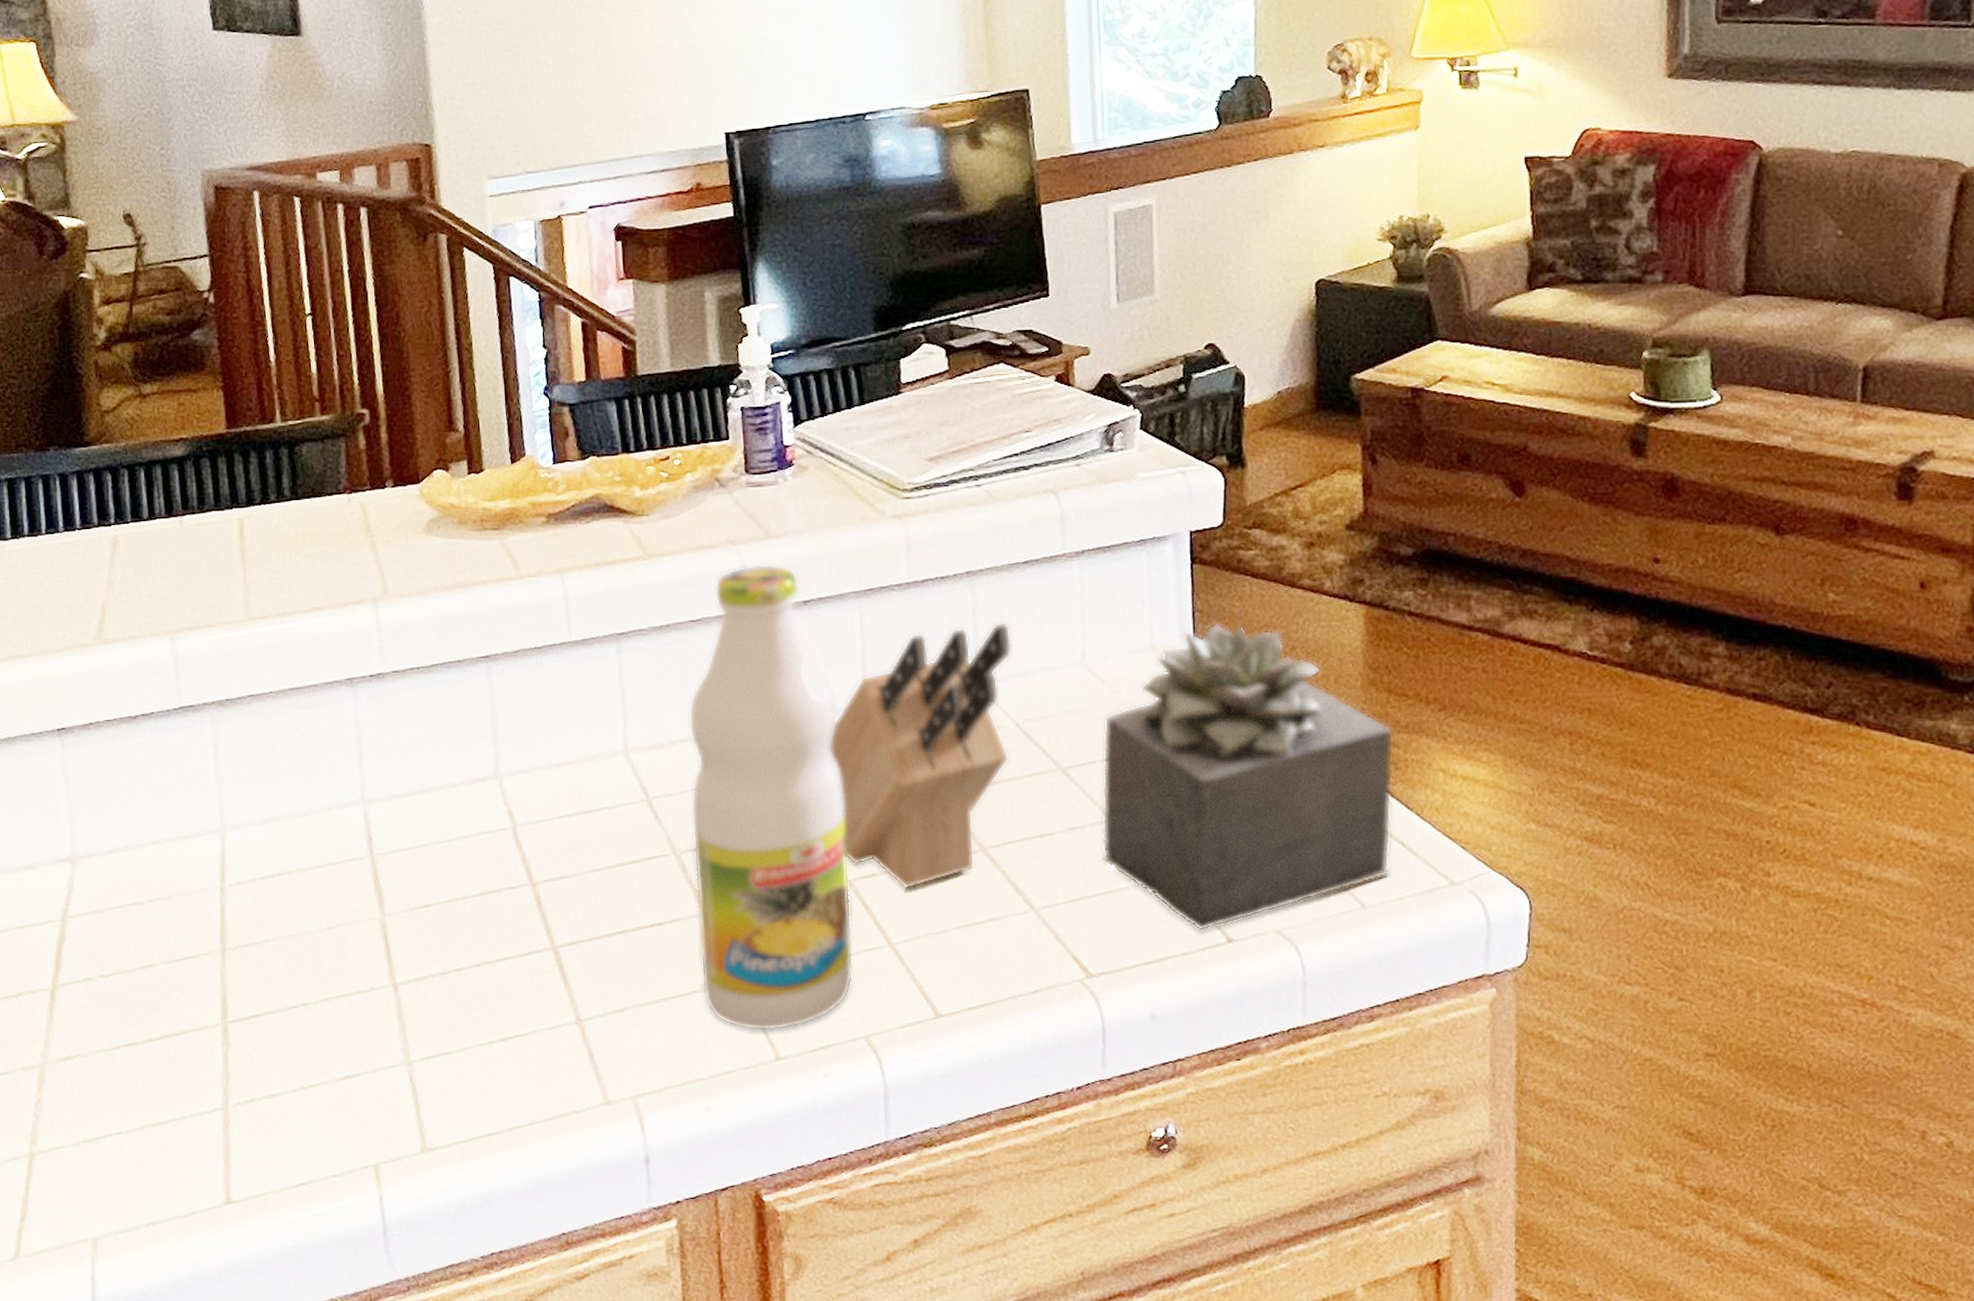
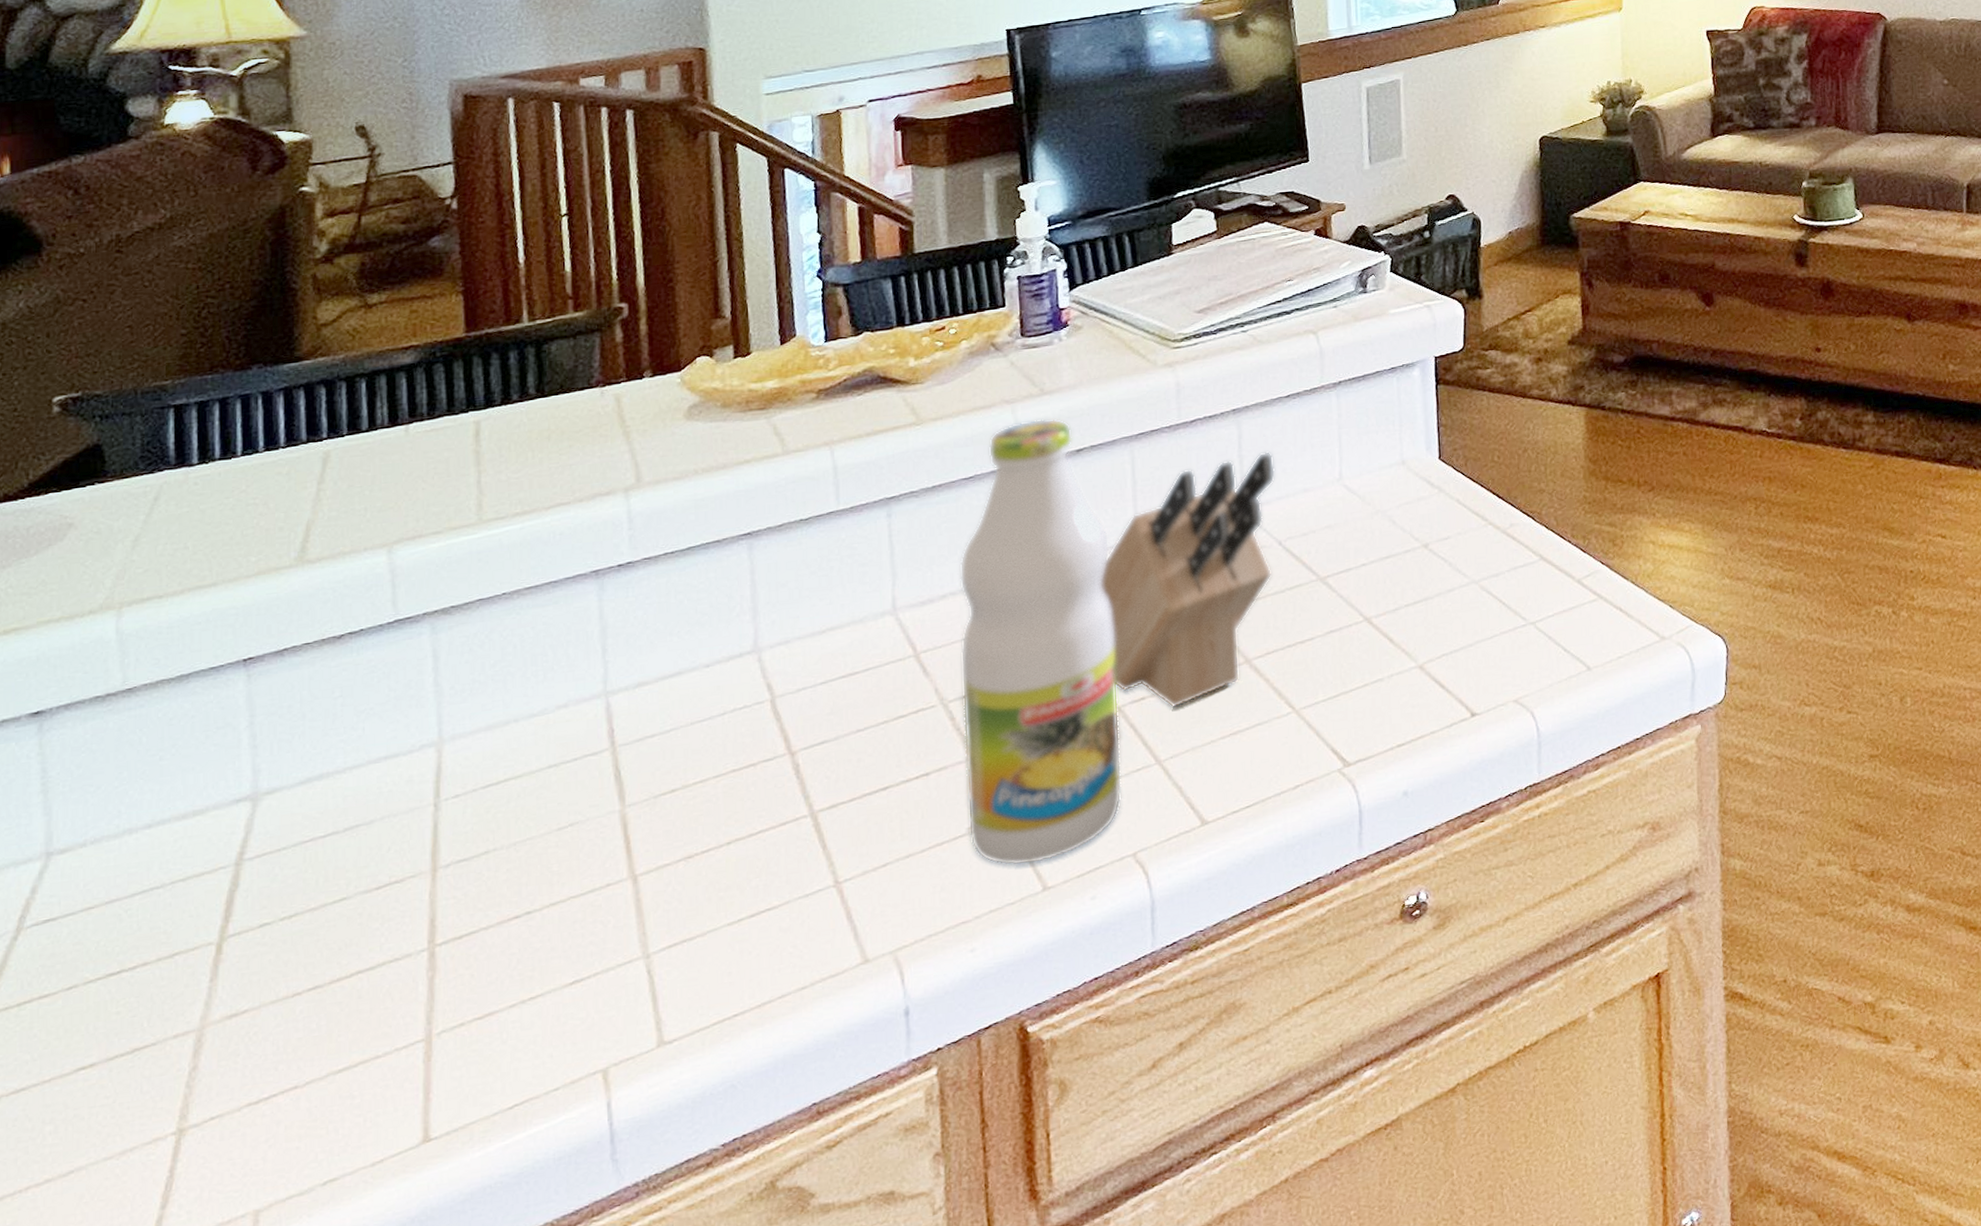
succulent plant: present [1100,622,1394,932] -> none [1356,434,1613,711]

